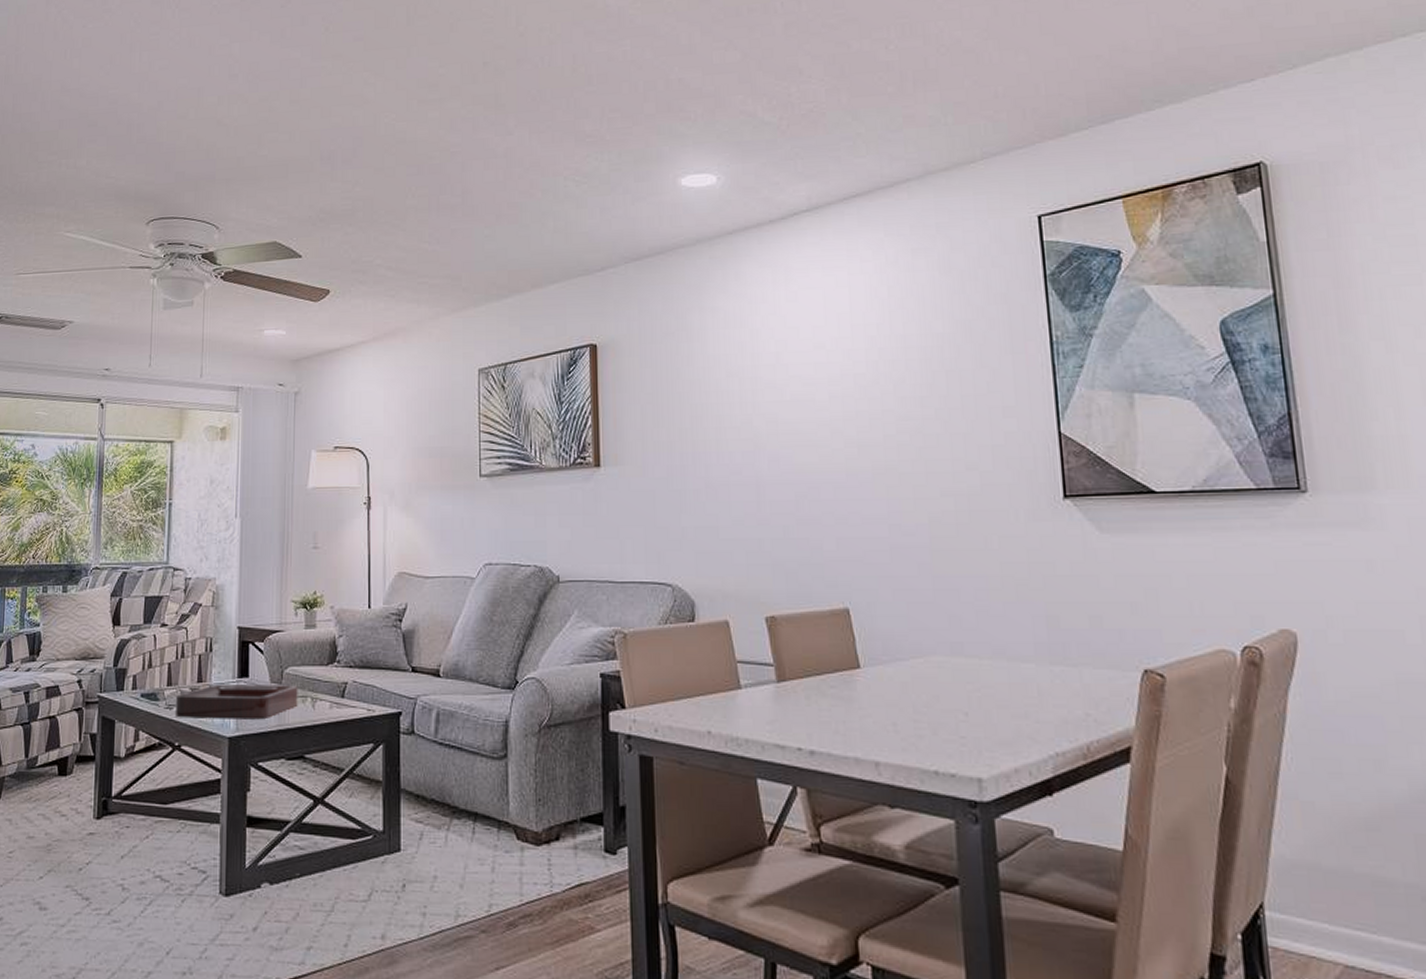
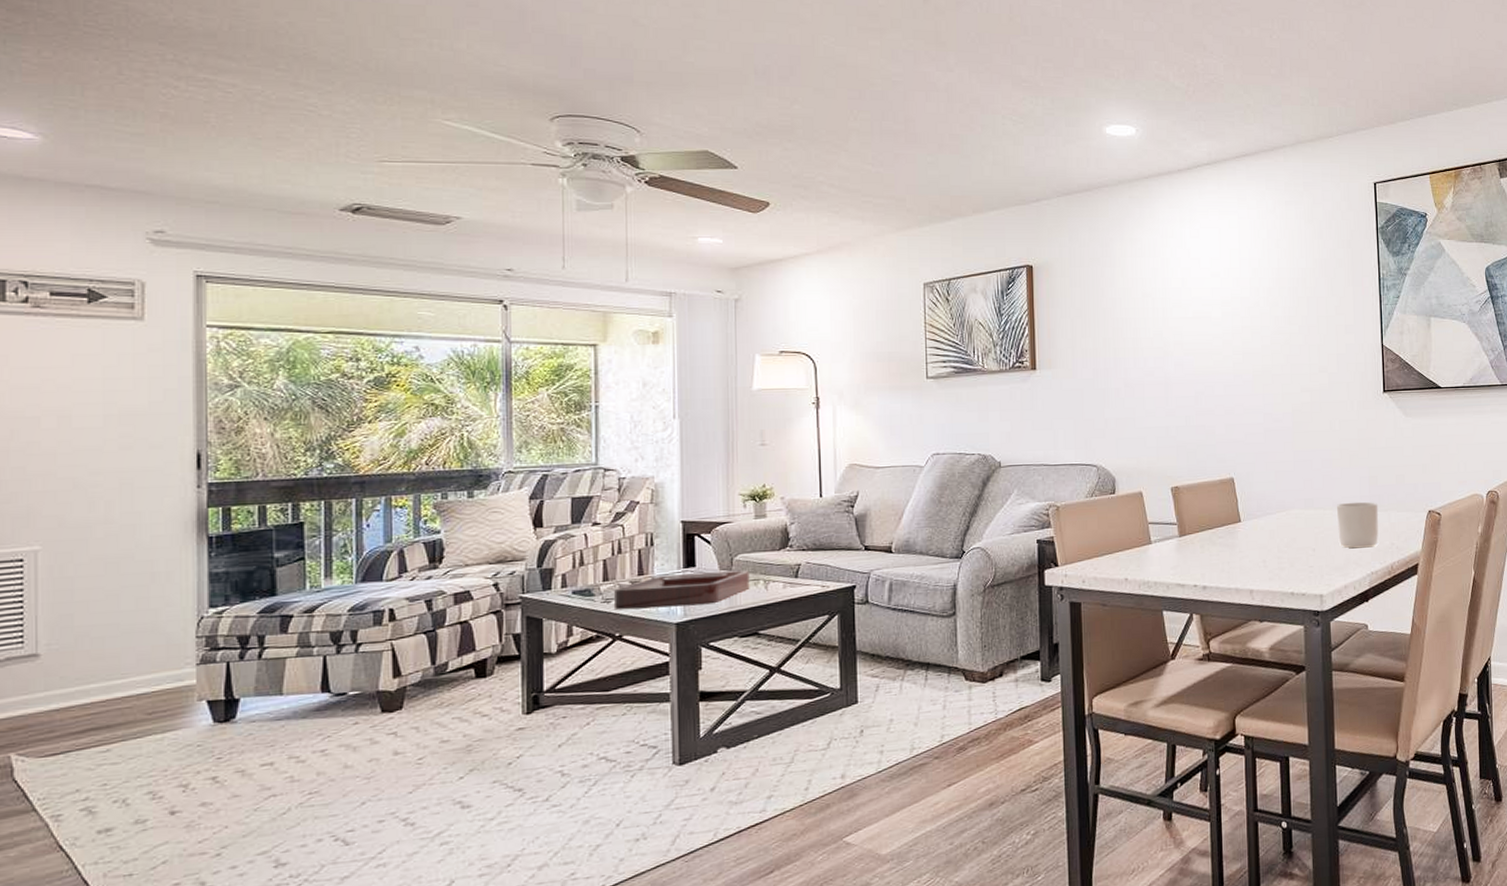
mug: none [999,650,1065,717] -> present [1337,501,1379,549]

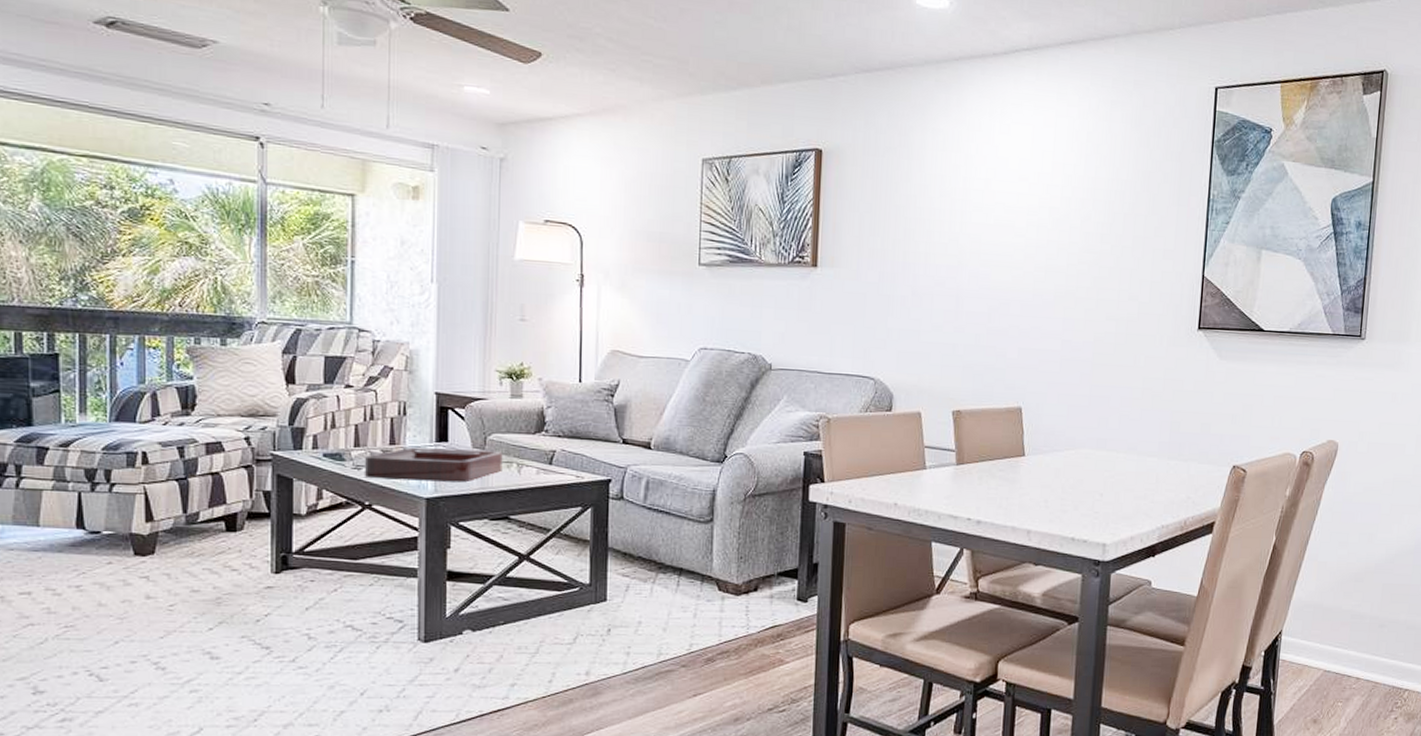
mug: present [1337,501,1379,549] -> none [1130,447,1178,499]

